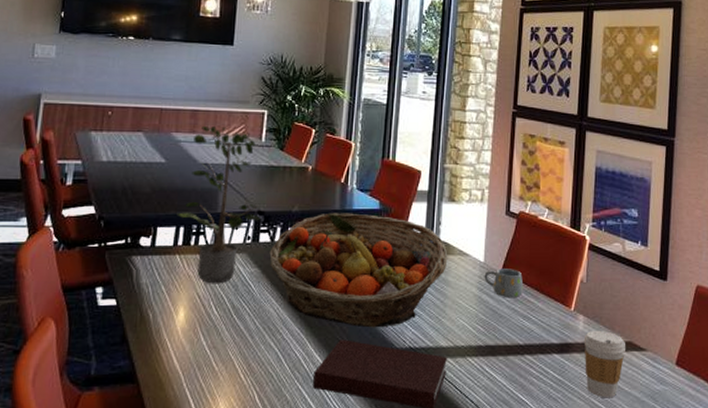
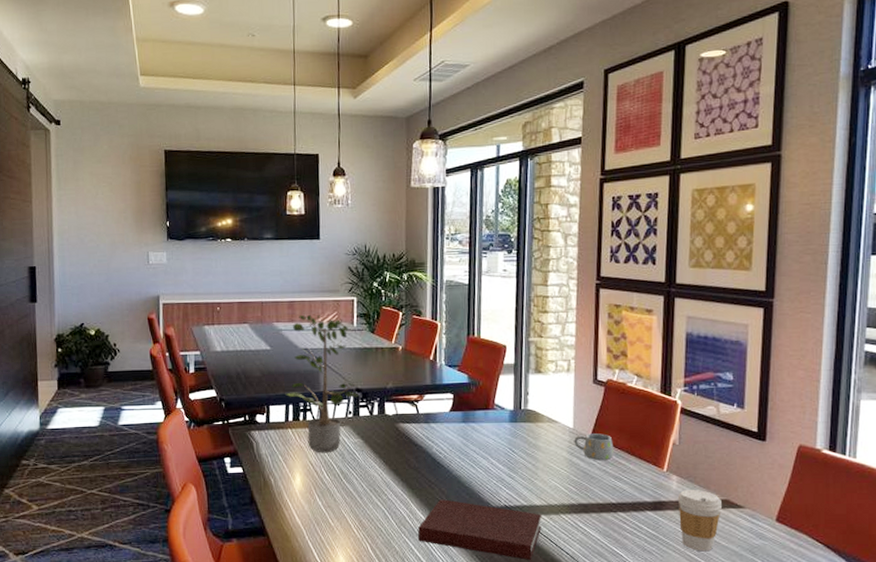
fruit basket: present [269,212,448,328] -> none [369,387,537,489]

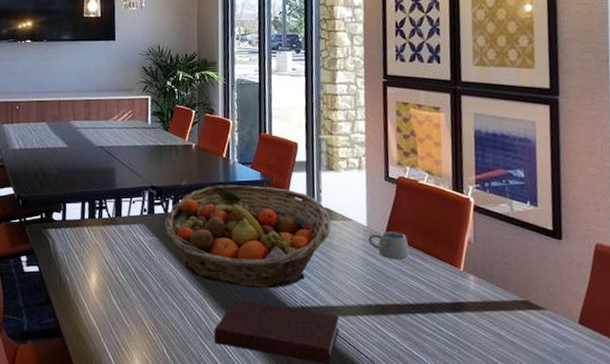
potted plant: present [285,311,360,453] -> none [81,109,154,252]
fruit basket: none [369,387,537,489] -> present [164,184,331,289]
coffee cup: present [677,490,721,552] -> none [476,290,522,356]

